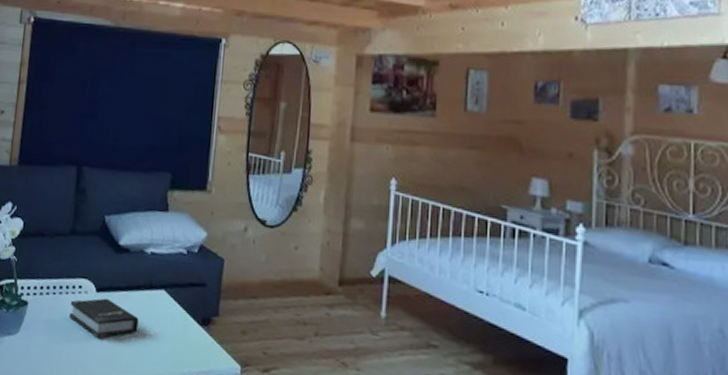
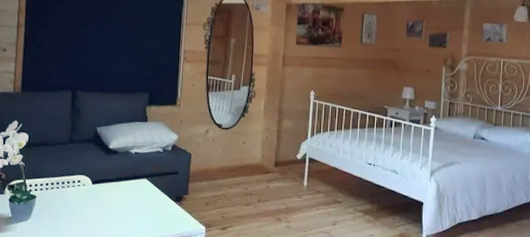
hardback book: present [69,298,139,338] -> none [71,188,127,217]

